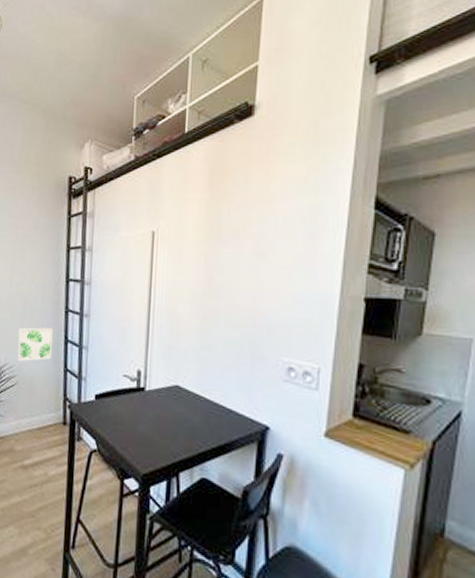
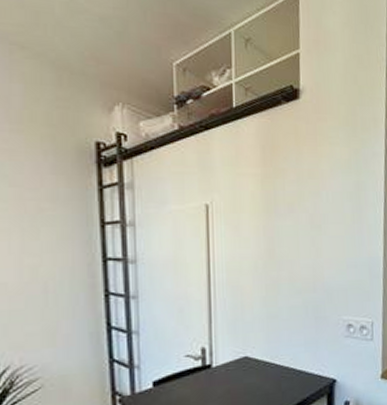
wall art: present [17,327,53,362] -> none [39,315,90,361]

